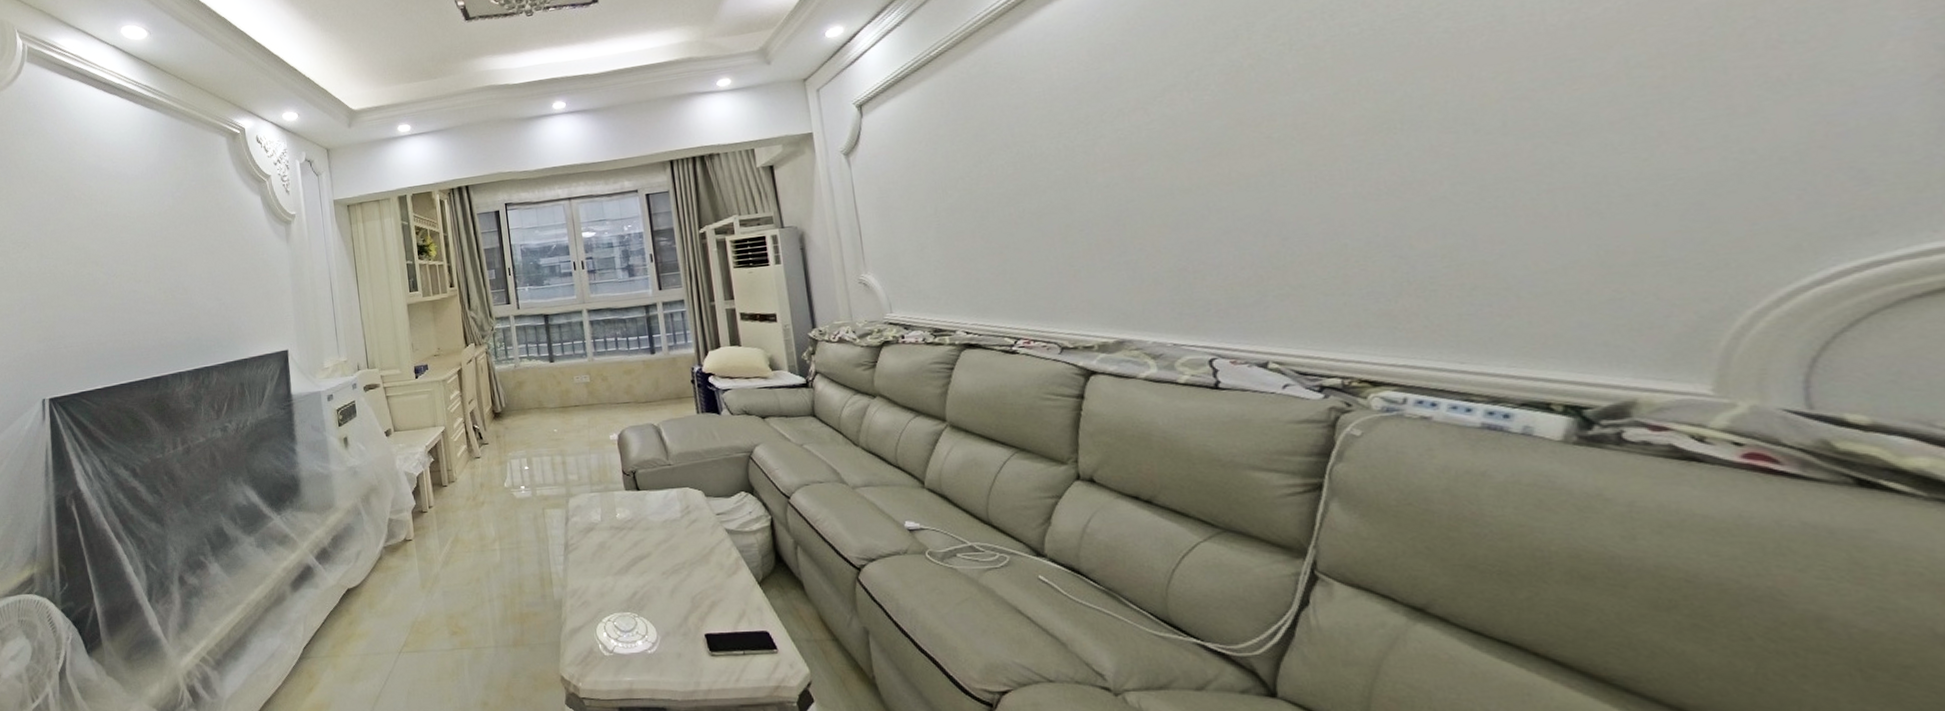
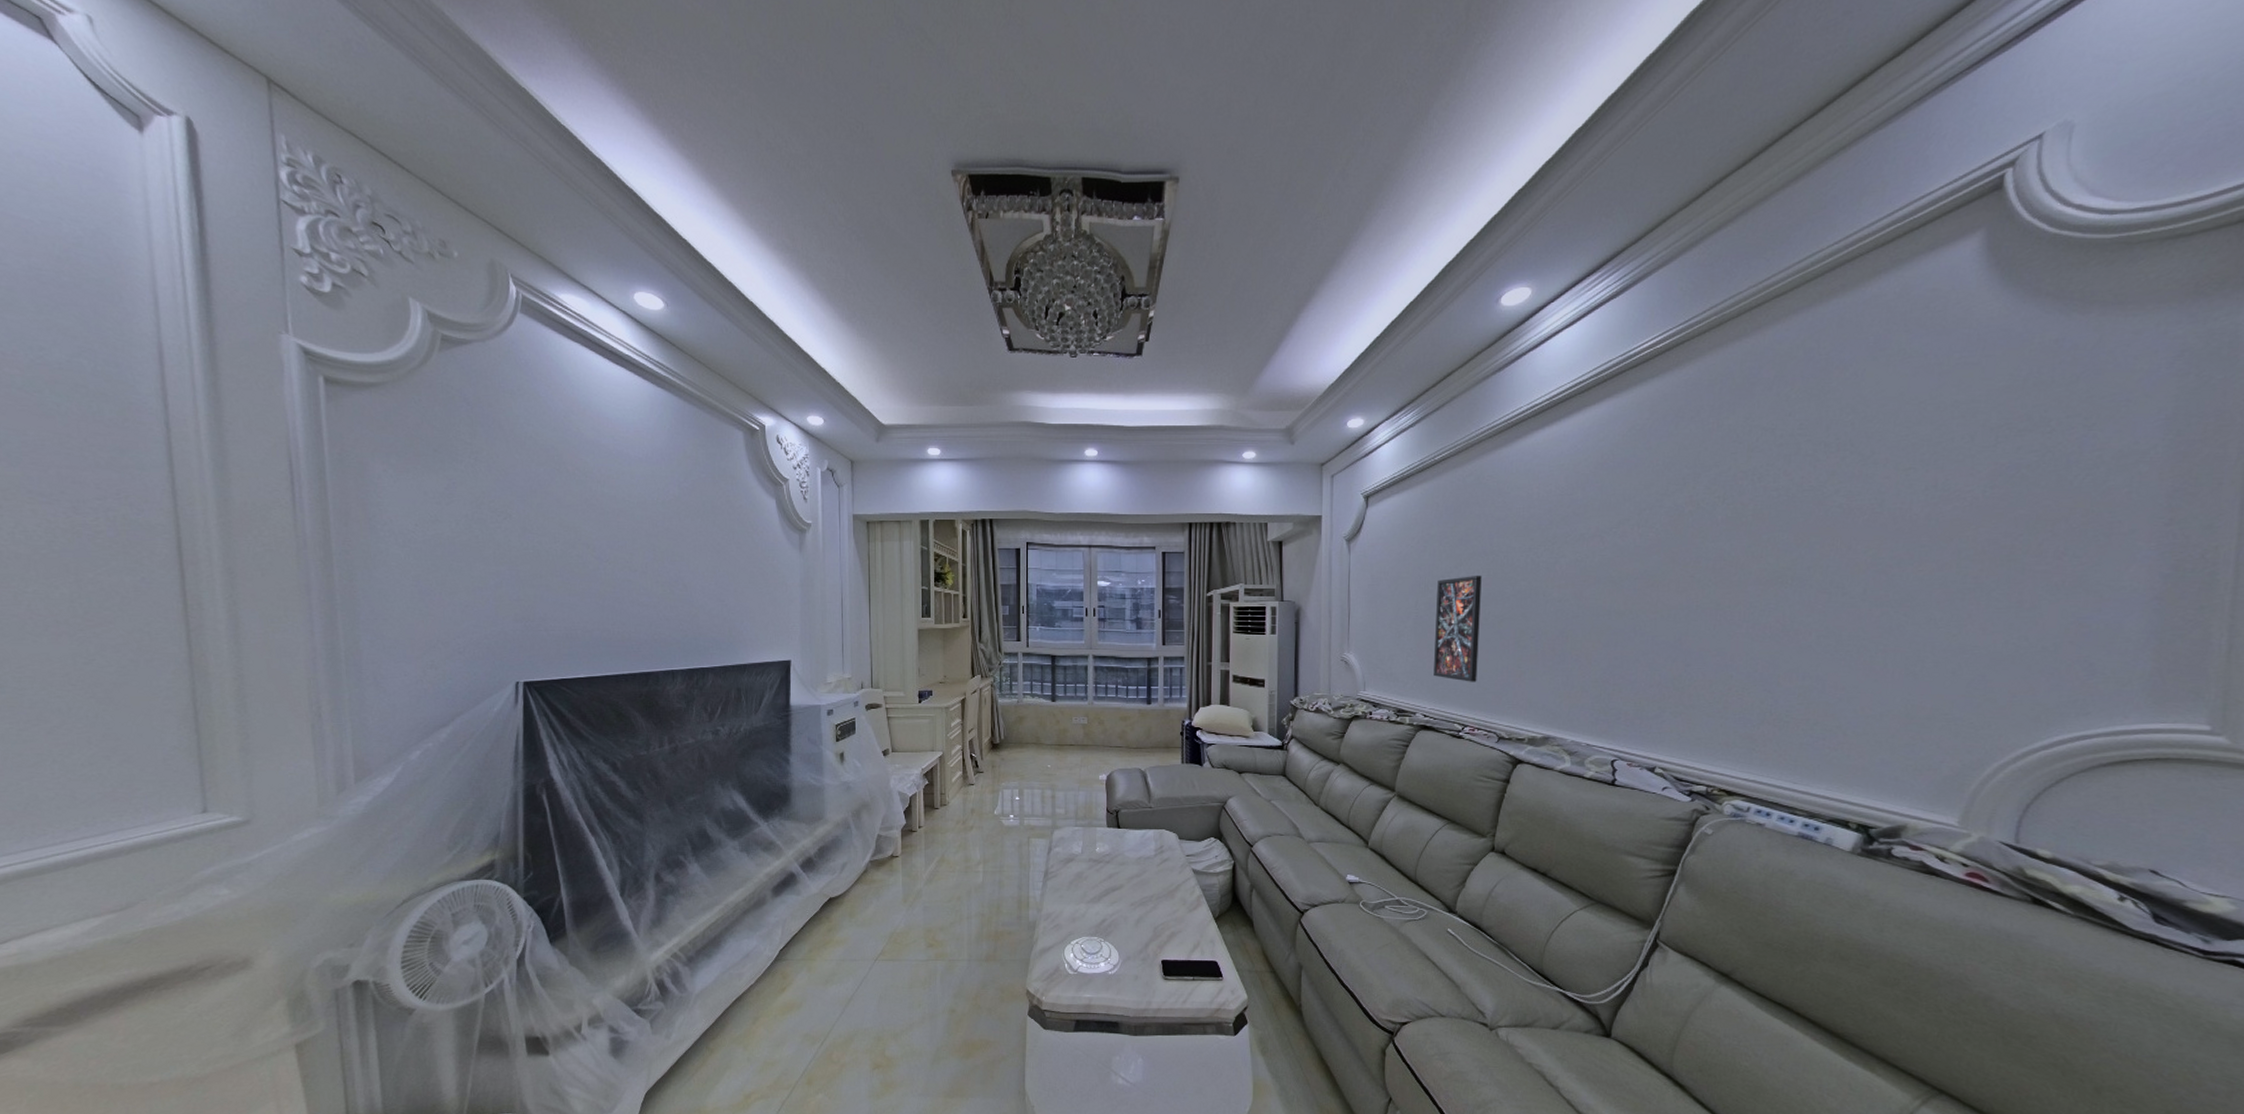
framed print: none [956,170,1023,290] -> present [1434,575,1482,682]

